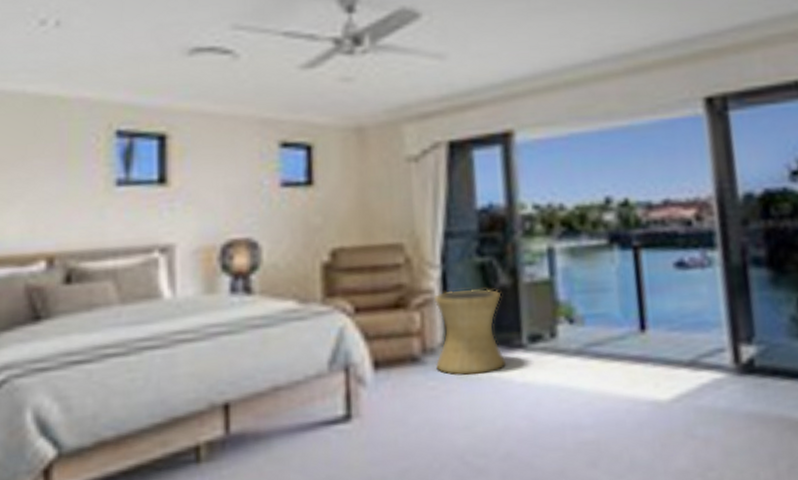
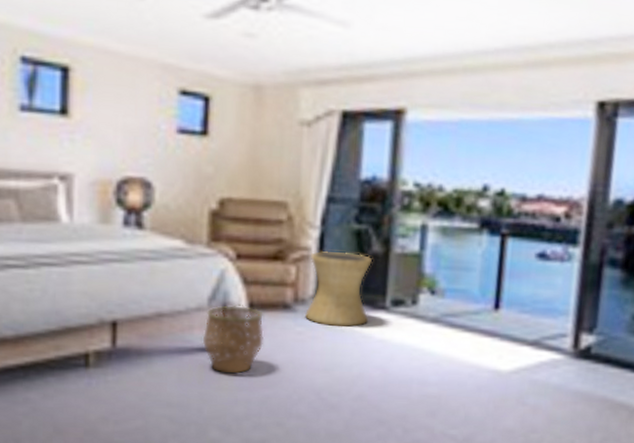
basket: none [325,363,394,448] -> present [202,303,264,374]

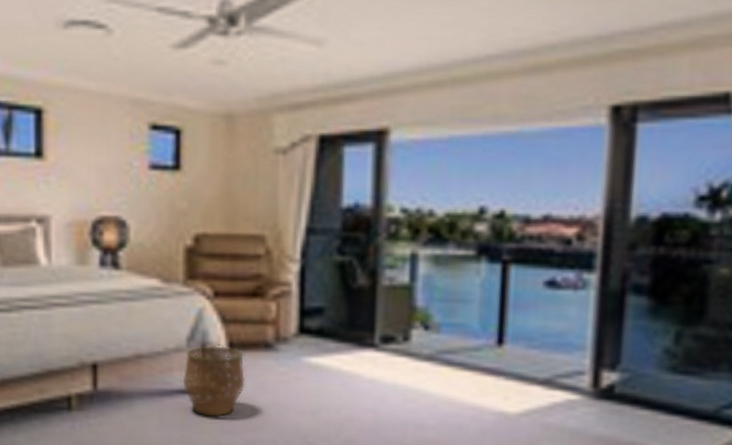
side table: present [304,250,373,327] -> none [286,285,359,366]

